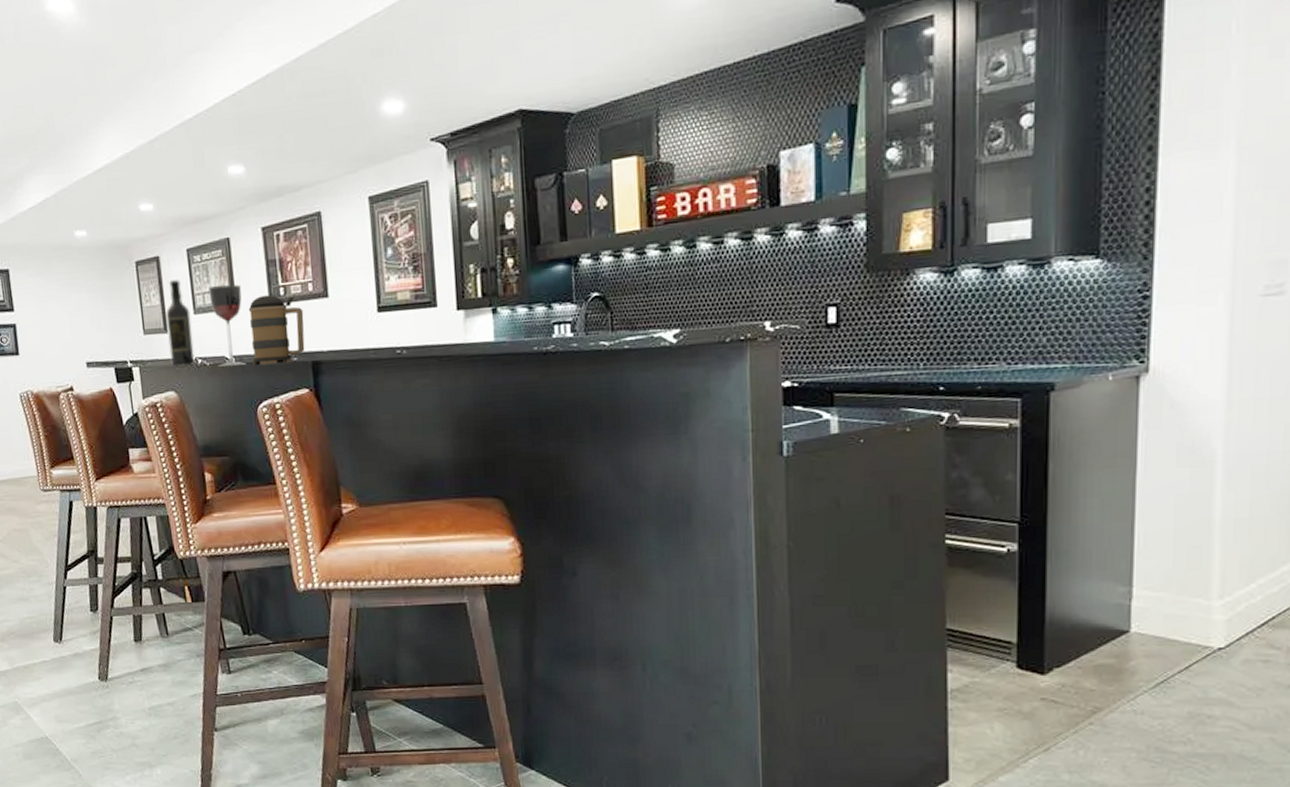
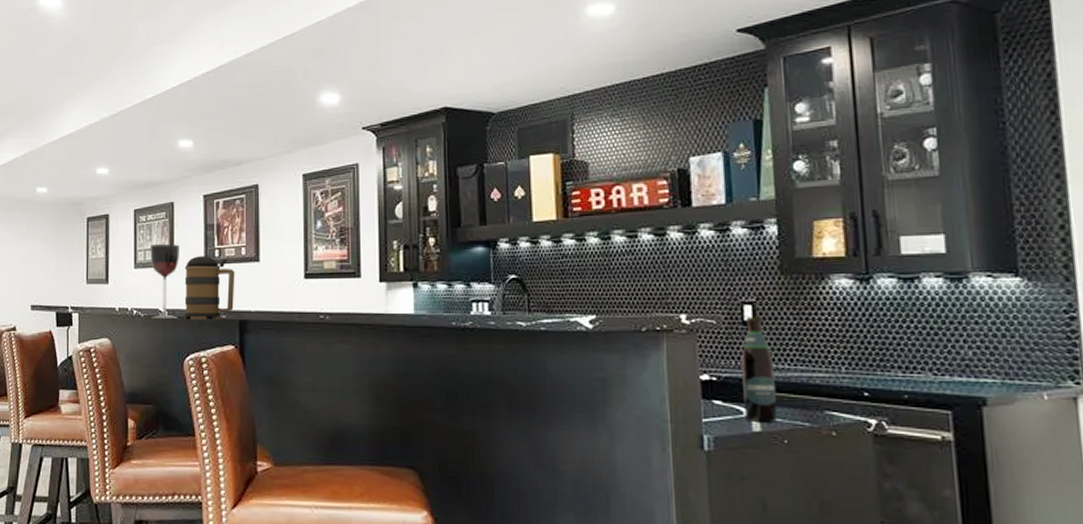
wine bottle: present [165,280,195,367] -> none [107,236,131,316]
bottle: none [823,318,856,425] -> present [741,317,777,422]

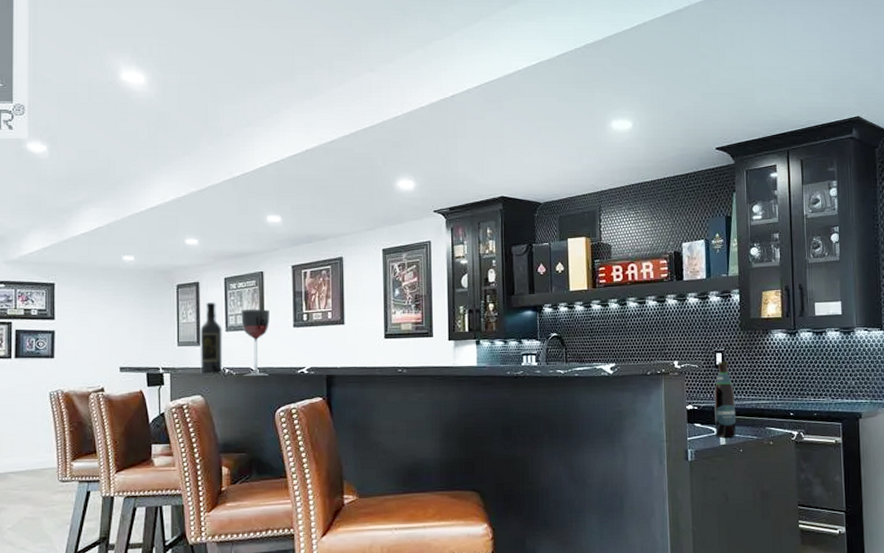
wine bottle: none [107,236,131,316] -> present [199,302,223,375]
beer mug: present [184,256,235,320] -> none [274,319,322,376]

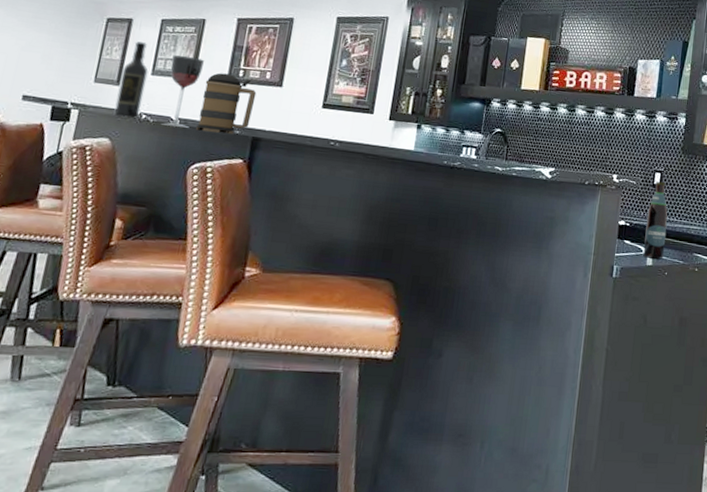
beer mug: none [274,319,322,376] -> present [196,73,257,134]

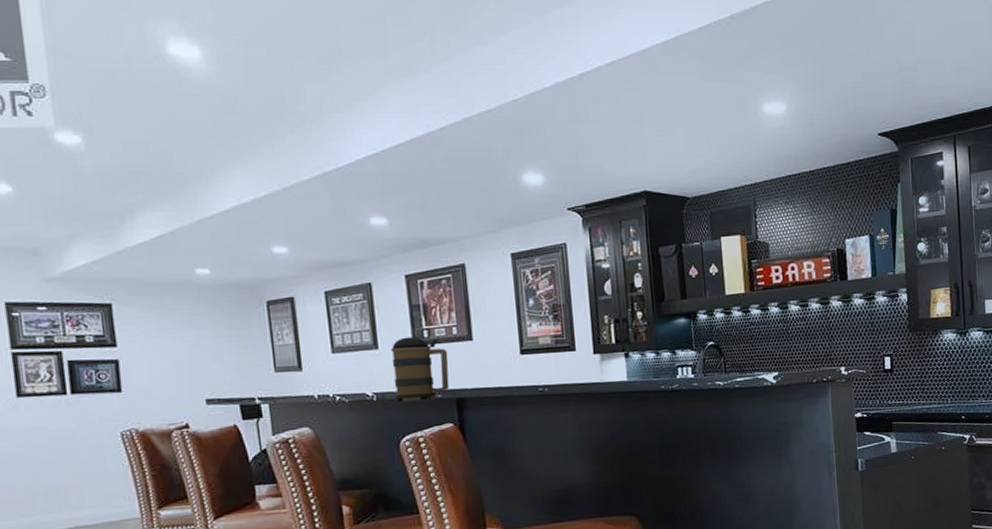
wine bottle: present [113,41,148,119] -> none [300,320,333,404]
wineglass: present [160,55,204,128] -> none [348,326,388,403]
bottle: present [643,182,668,259] -> none [883,365,907,446]

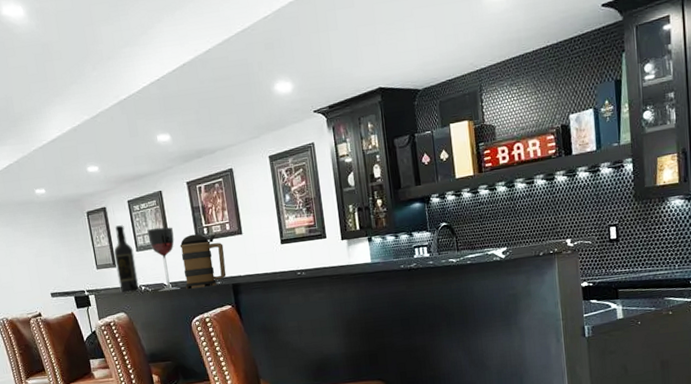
wine bottle: none [300,320,333,404] -> present [113,225,140,293]
wineglass: none [348,326,388,403] -> present [147,227,181,292]

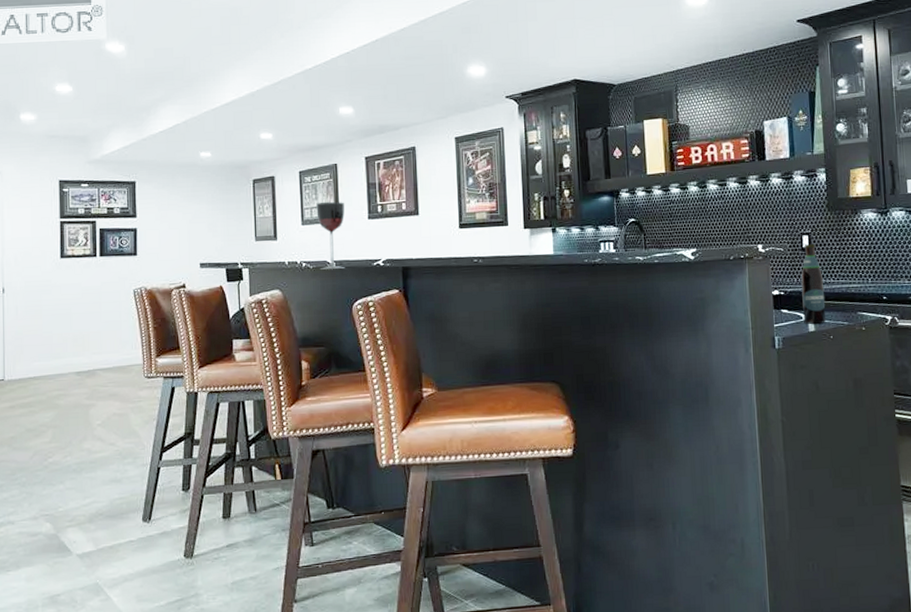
wine bottle: present [113,225,140,293] -> none [276,196,300,269]
beer mug: present [180,234,227,289] -> none [350,211,397,269]
bottle: none [609,235,633,312] -> present [801,244,826,324]

